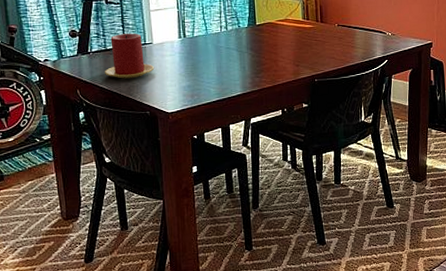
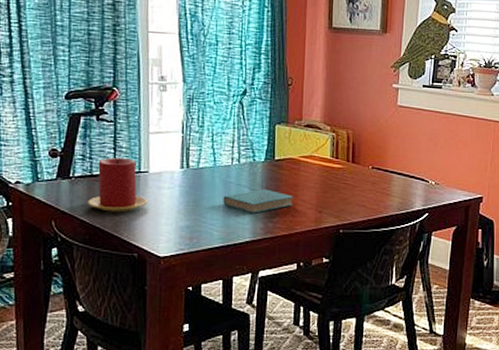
book: none [216,50,275,71] -> present [223,189,294,213]

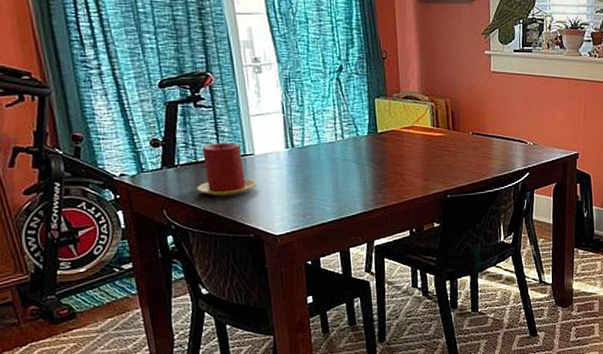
book: present [223,189,294,213] -> none [331,162,401,186]

